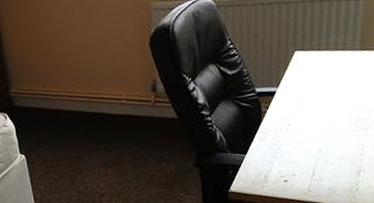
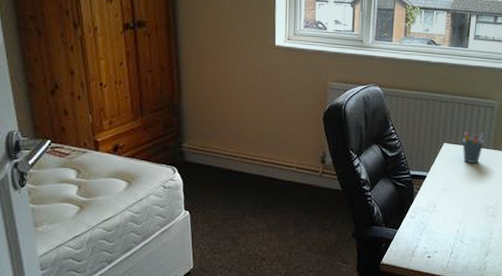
pen holder: none [319,31,347,71] -> present [462,131,484,163]

